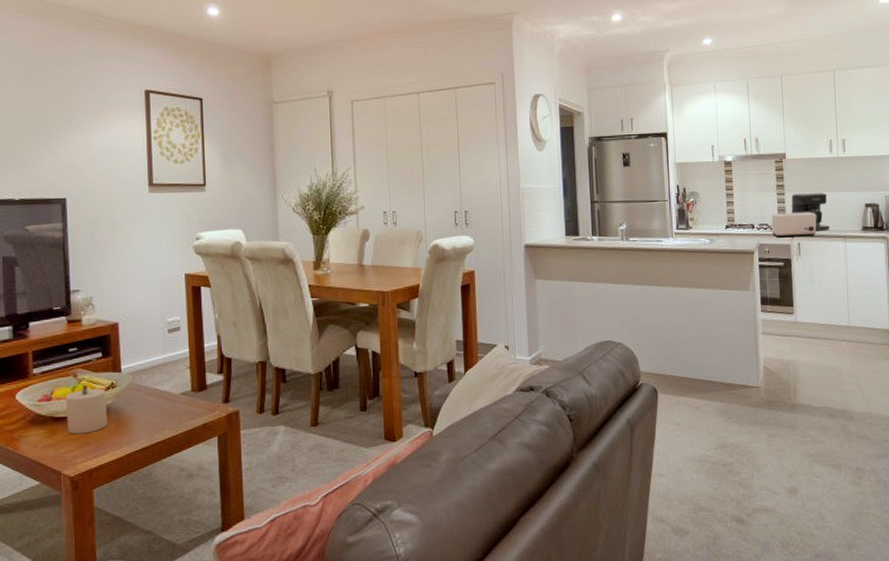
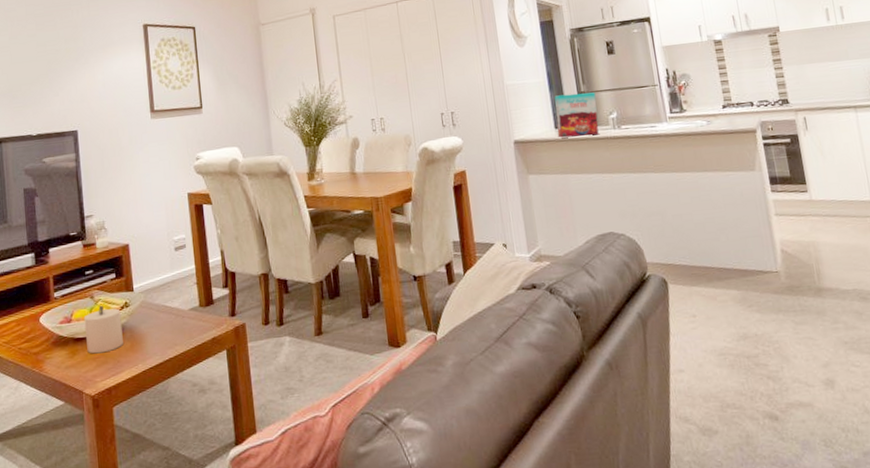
cereal box: none [567,202,608,246] -> present [554,92,599,138]
toaster: present [771,212,817,238] -> none [771,84,823,114]
coffee maker: present [791,192,830,231] -> none [790,63,838,104]

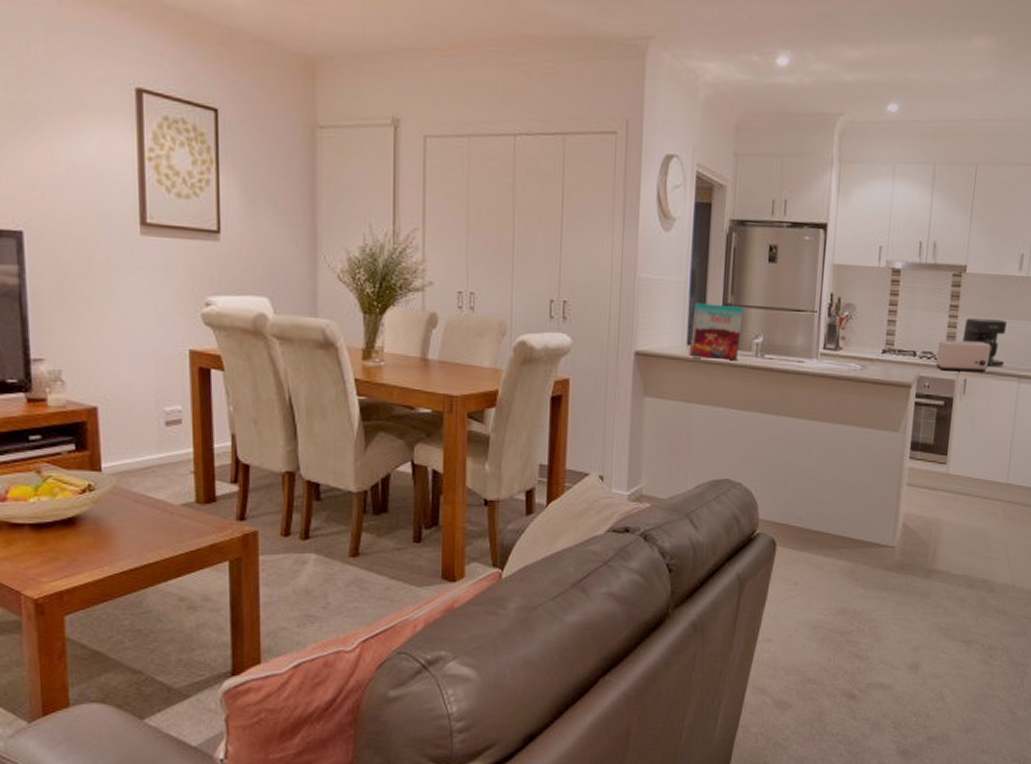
candle: present [84,305,123,354] -> none [25,484,83,547]
toaster: none [771,84,823,114] -> present [935,340,991,373]
coffee maker: none [790,63,838,104] -> present [962,317,1007,367]

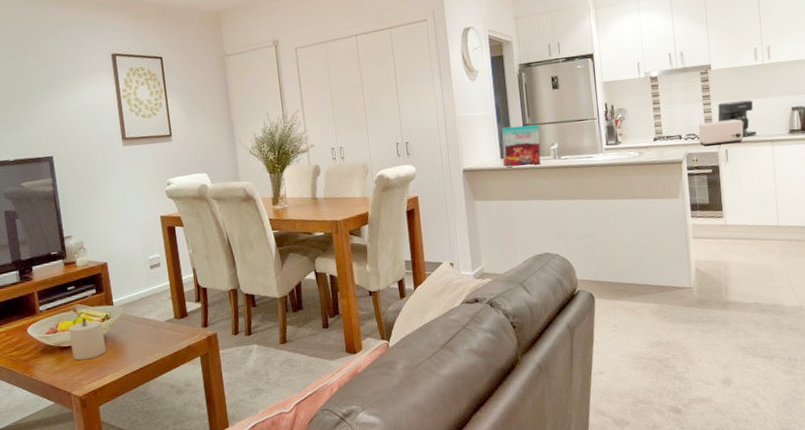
candle: none [25,484,83,547] -> present [68,317,106,361]

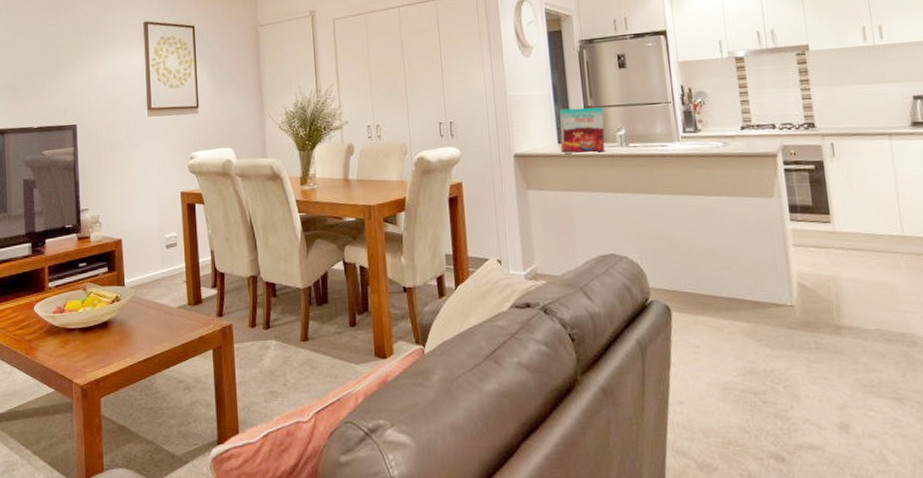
candle: present [68,317,106,361] -> none [76,297,113,345]
toaster: present [698,119,744,146] -> none [796,108,853,138]
coffee maker: present [717,100,757,137] -> none [819,85,870,129]

